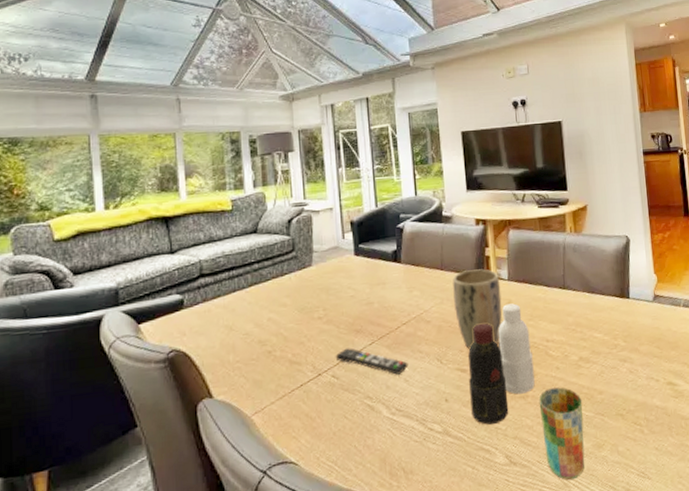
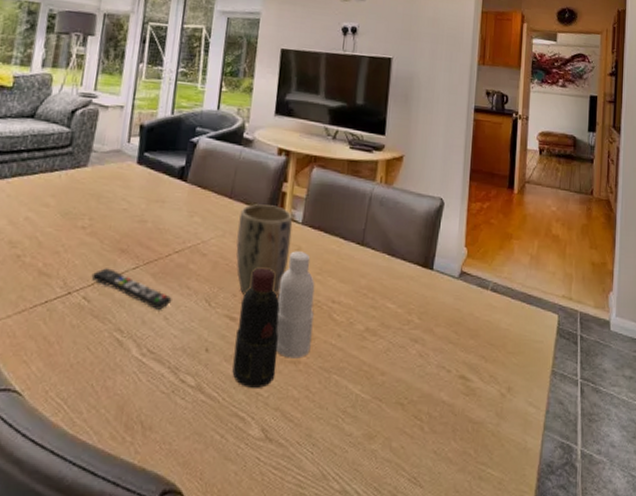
cup: present [539,387,585,481] -> none [307,358,360,472]

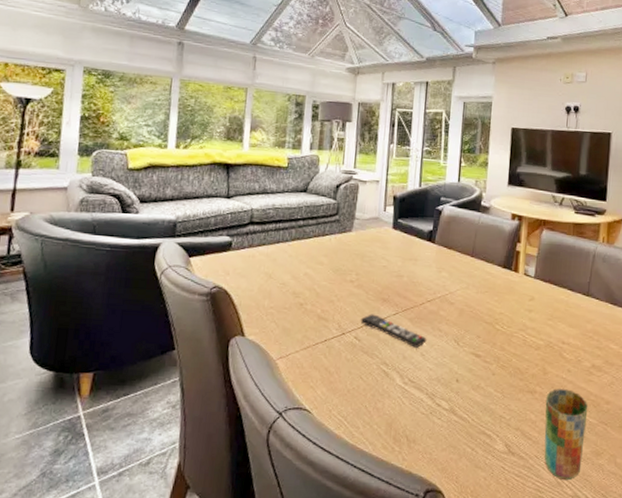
bottle: present [232,251,315,388] -> none [479,300,547,412]
plant pot: present [235,204,293,296] -> none [478,261,526,338]
cup: none [307,358,360,472] -> present [544,389,588,481]

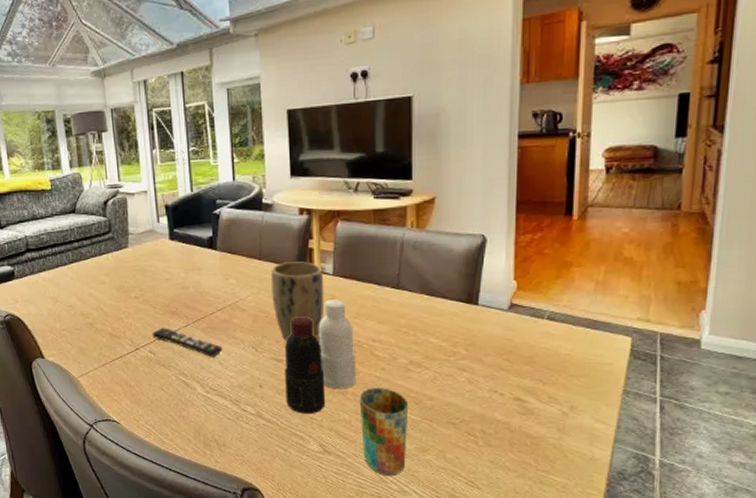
plant pot: none [478,261,526,338] -> present [271,261,325,342]
bottle: none [479,300,547,412] -> present [285,299,356,414]

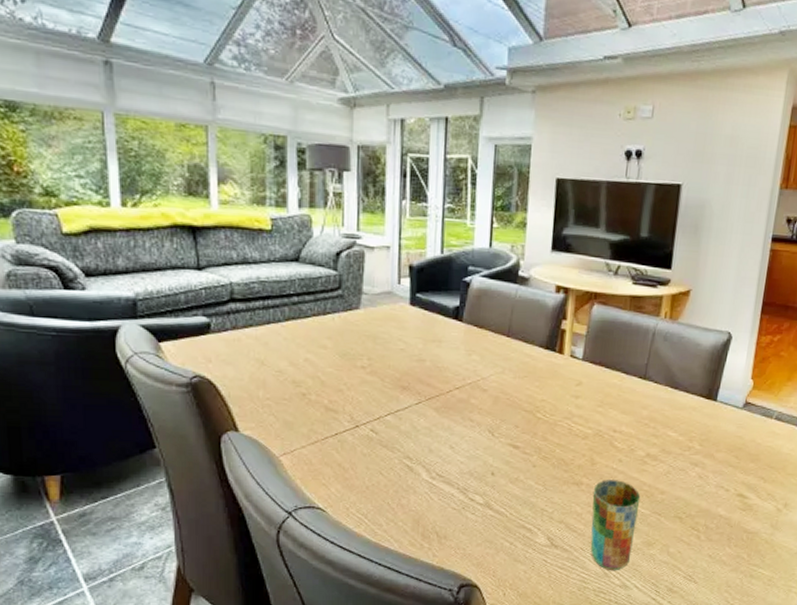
remote control: present [151,327,223,358] -> none [376,404,456,441]
plant pot: present [271,261,325,342] -> none [516,342,573,427]
bottle: present [285,299,356,414] -> none [518,385,596,505]

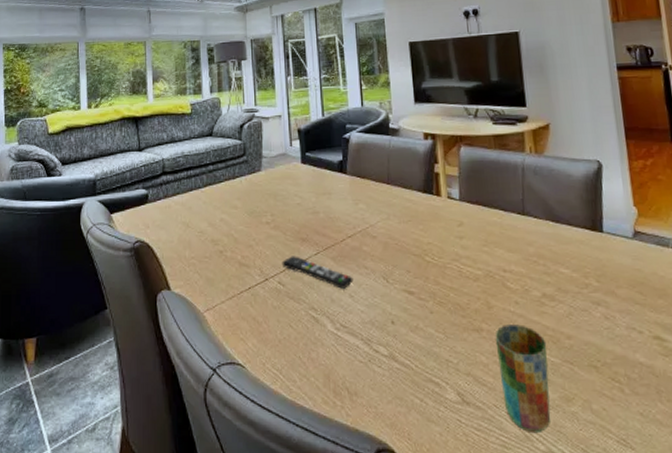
remote control: none [376,404,456,441] -> present [281,256,354,290]

